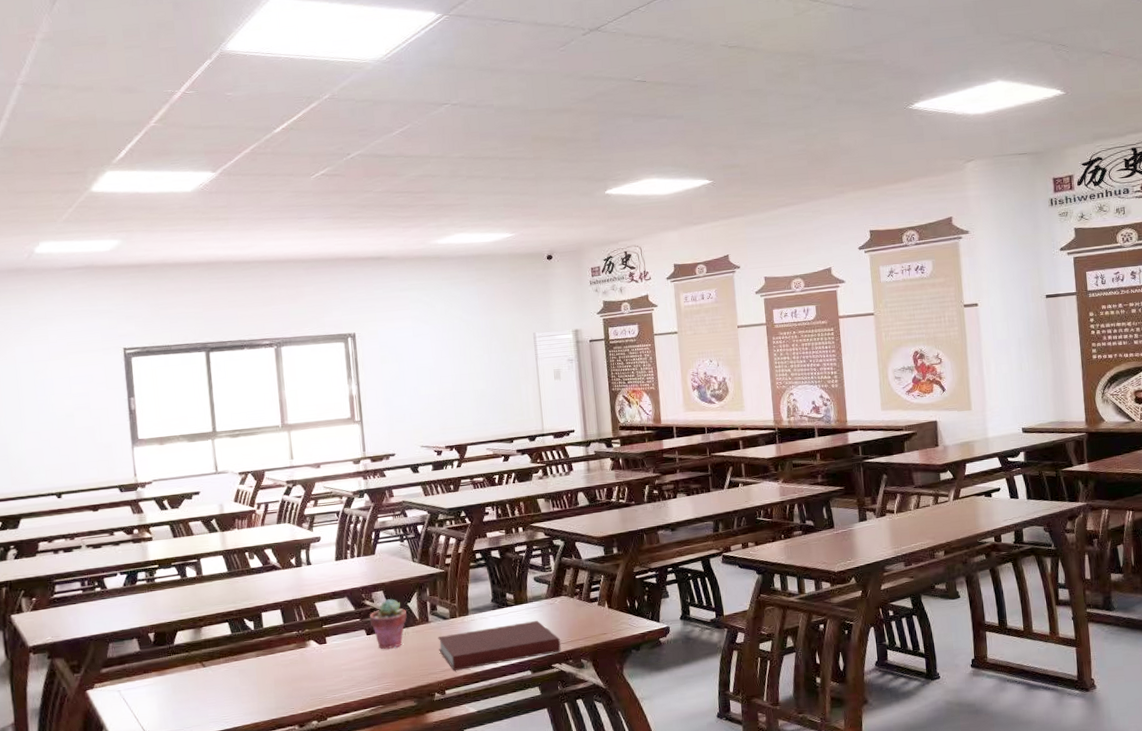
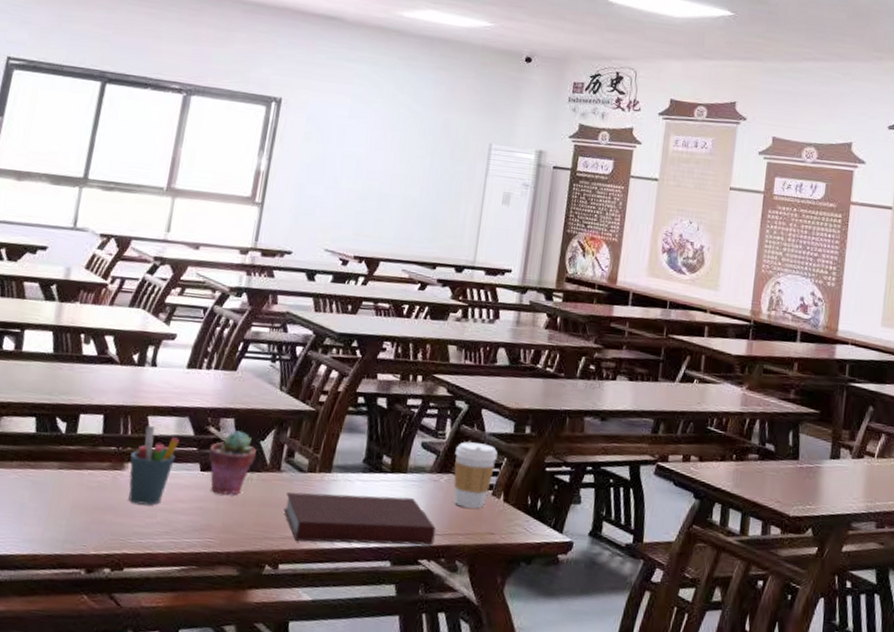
pen holder: none [309,610,345,670] -> present [129,426,179,505]
coffee cup: none [561,568,596,619] -> present [453,442,498,509]

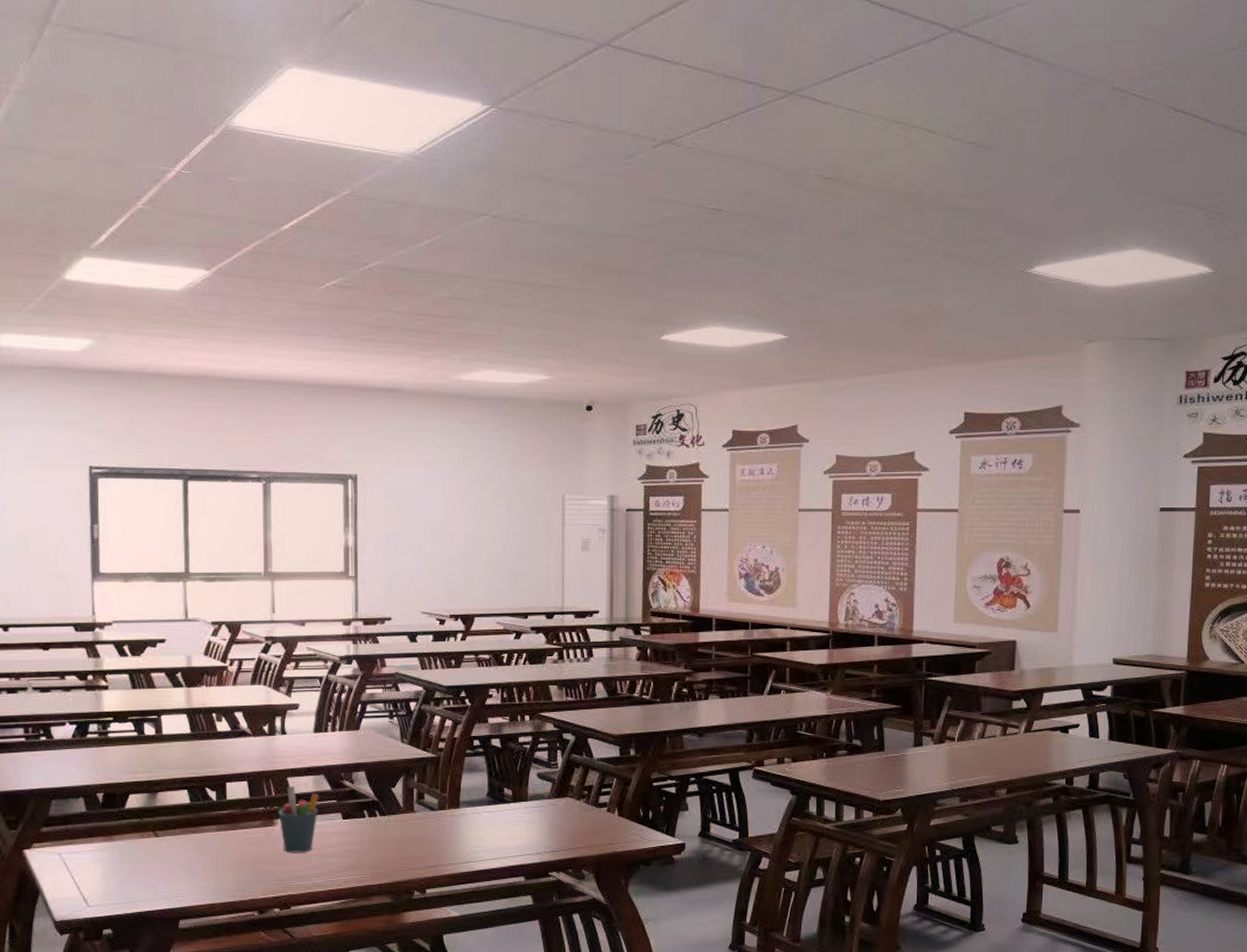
potted succulent: present [208,430,256,497] -> none [347,781,390,837]
notebook: present [284,492,436,546] -> none [423,822,560,868]
coffee cup: present [453,442,498,509] -> none [569,768,607,824]

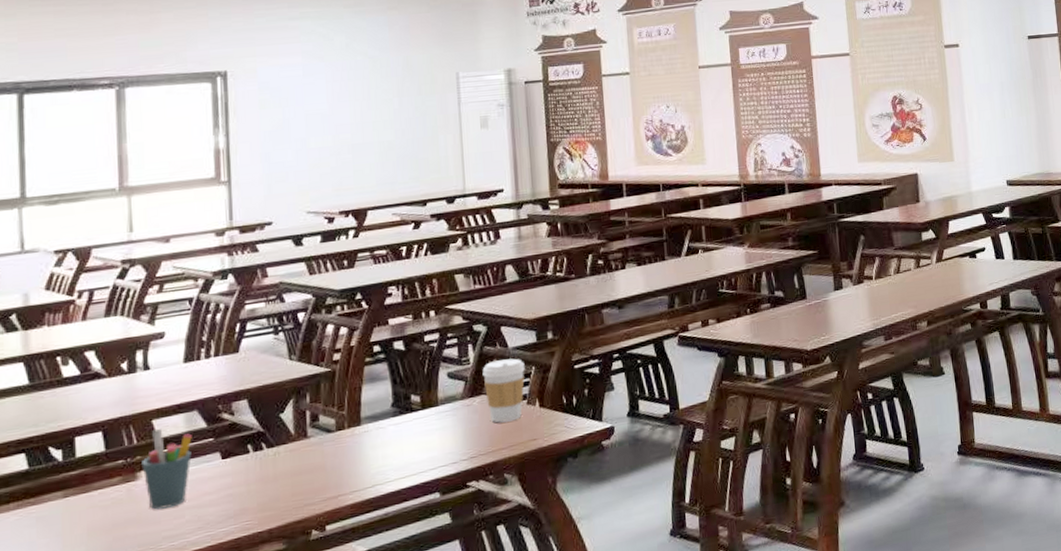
coffee cup: none [569,768,607,824] -> present [482,358,525,423]

